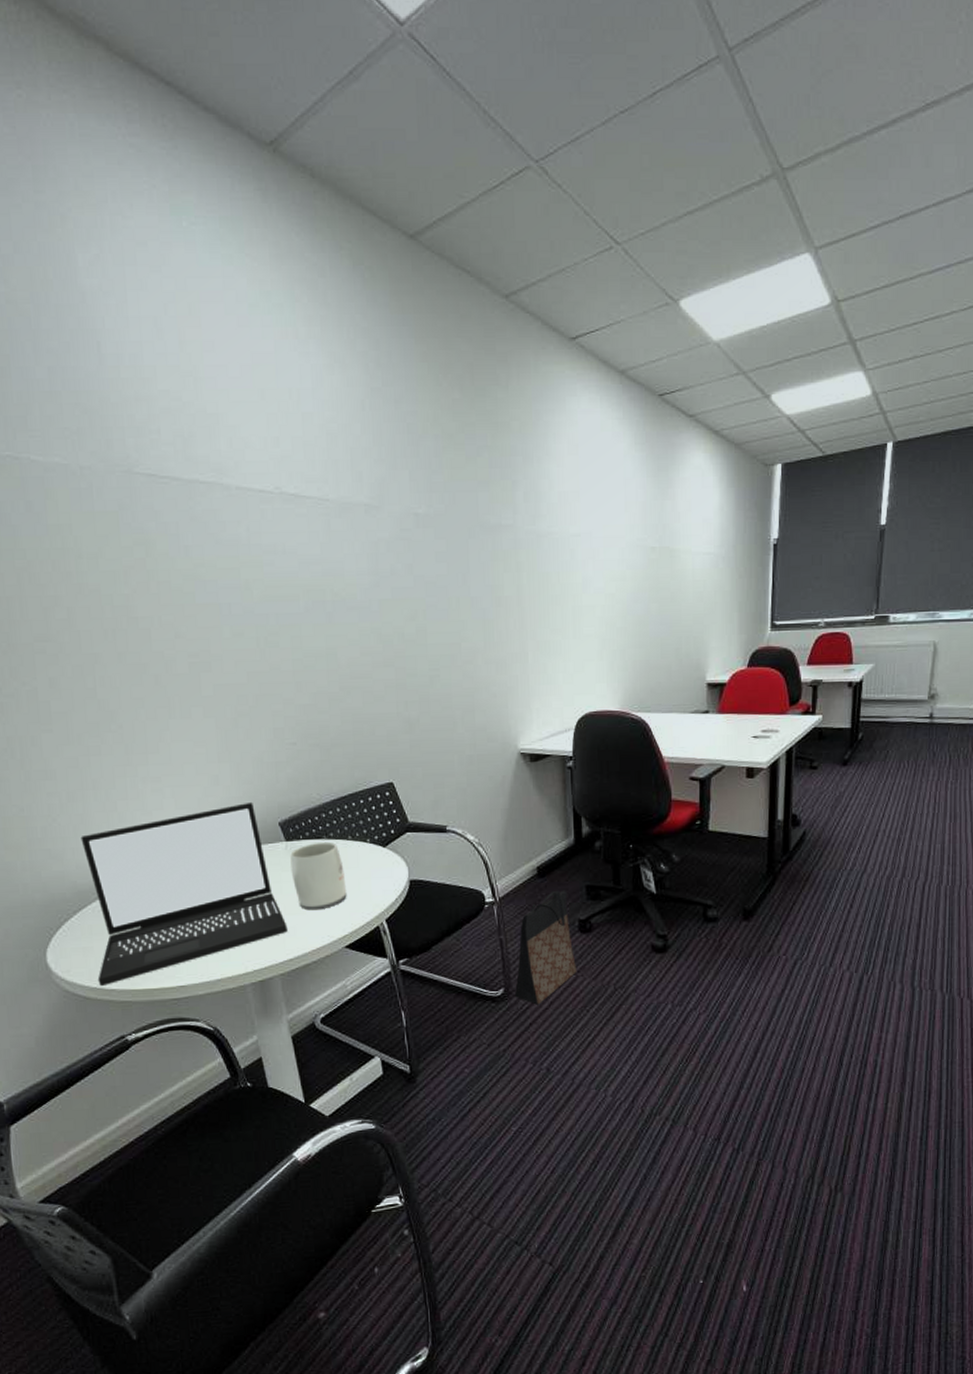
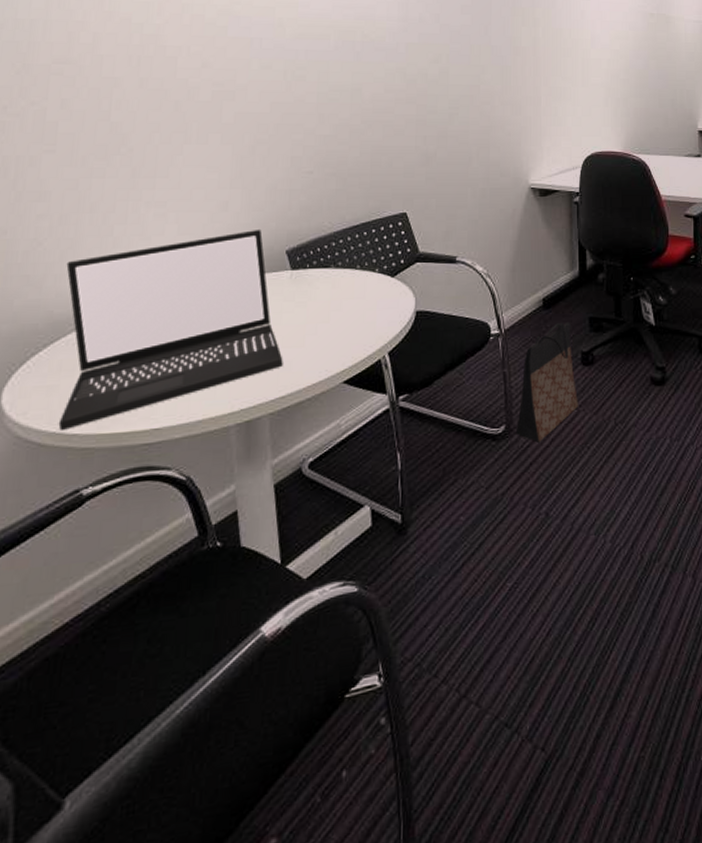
mug: present [290,841,347,911] -> none [293,271,350,343]

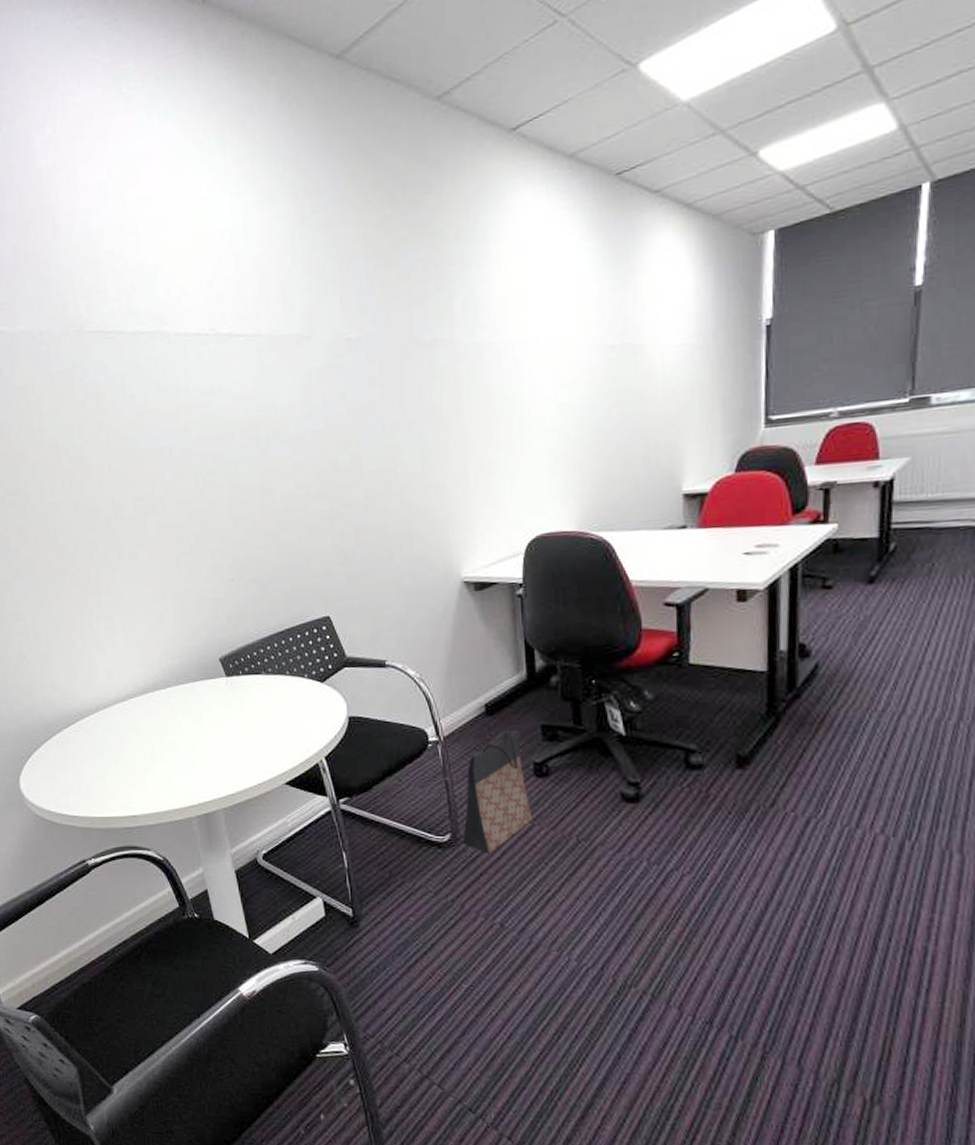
laptop: present [58,228,283,432] -> none [46,638,230,813]

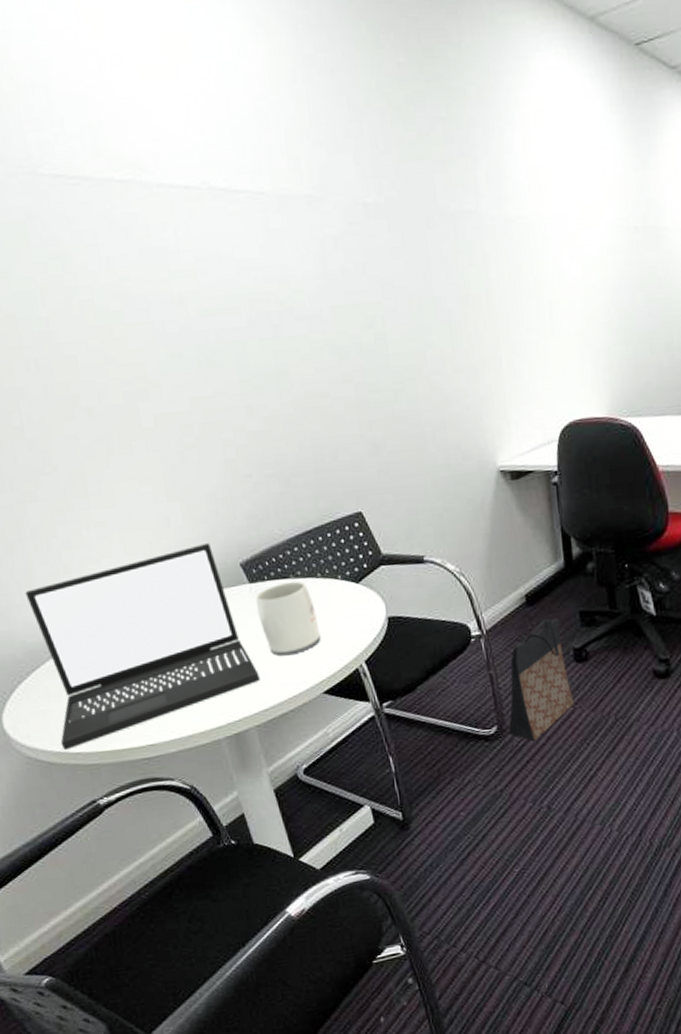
laptop: none [46,638,230,813] -> present [25,542,260,751]
mug: none [231,677,286,746] -> present [255,581,321,656]

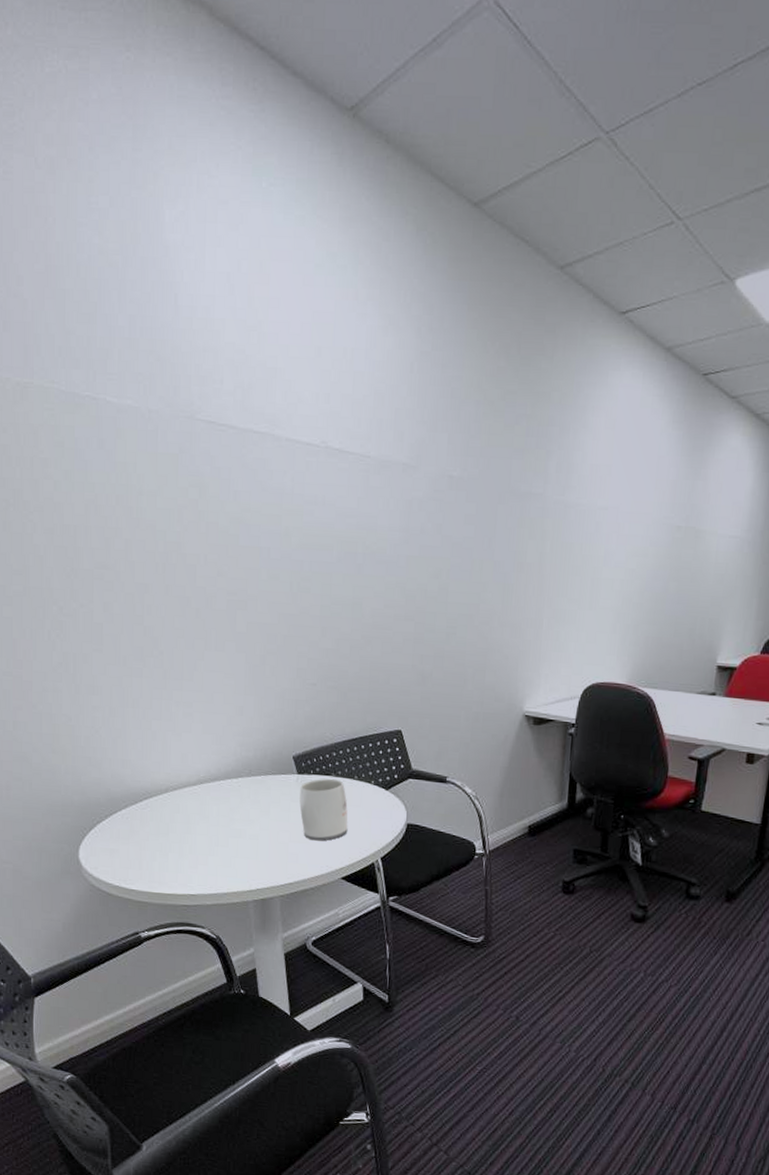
laptop: present [25,542,260,751] -> none [117,734,291,886]
bag: present [509,617,575,741] -> none [494,850,556,956]

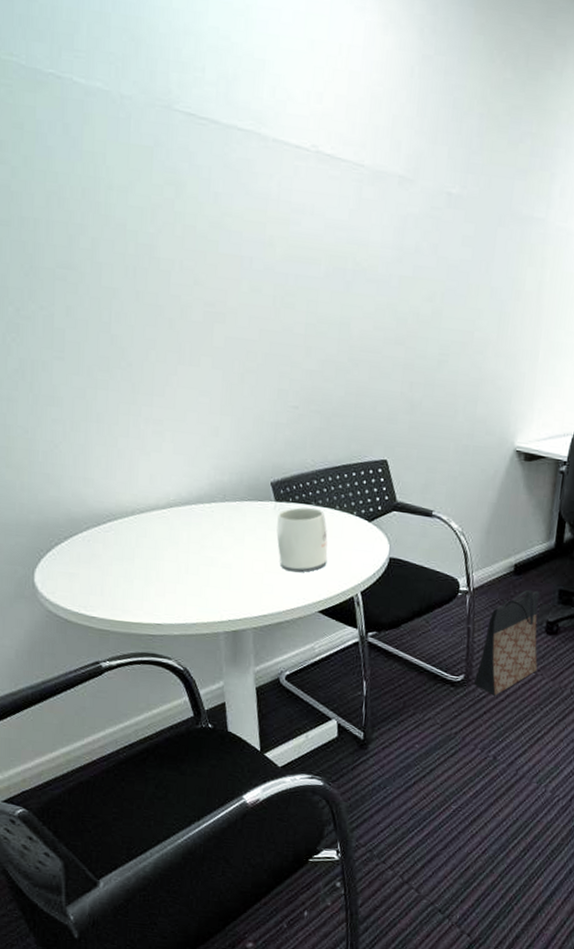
bag: none [494,850,556,956] -> present [474,589,540,696]

